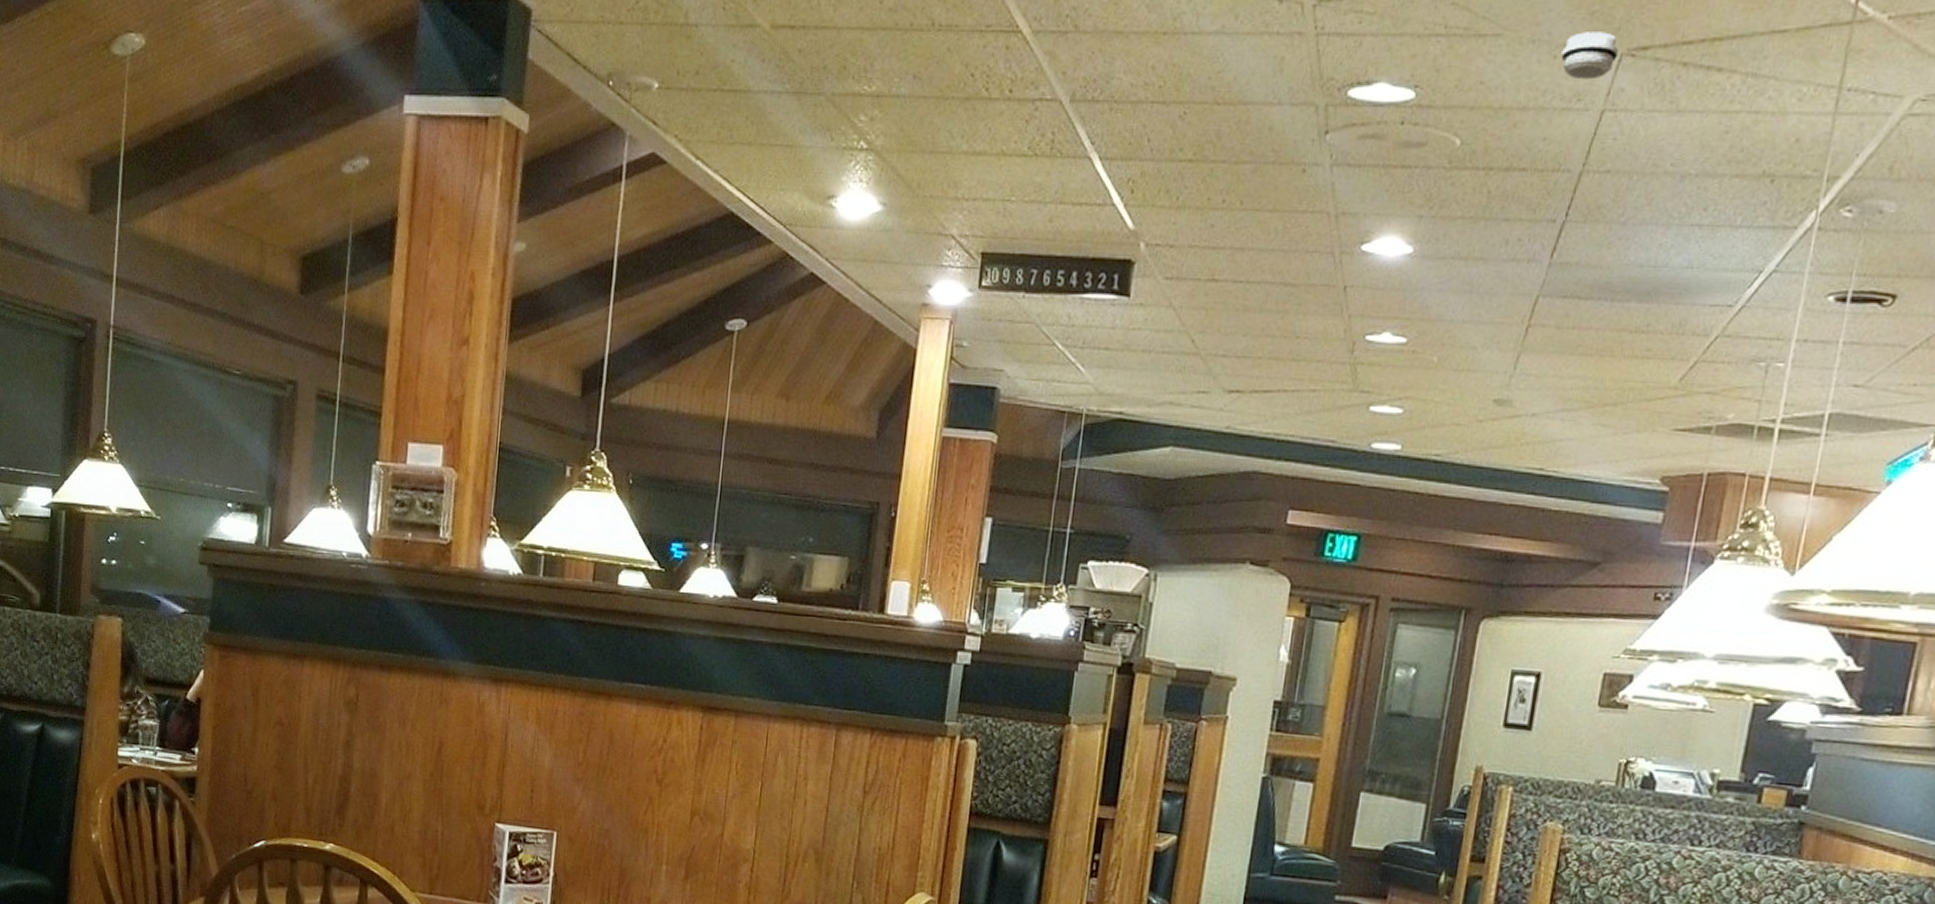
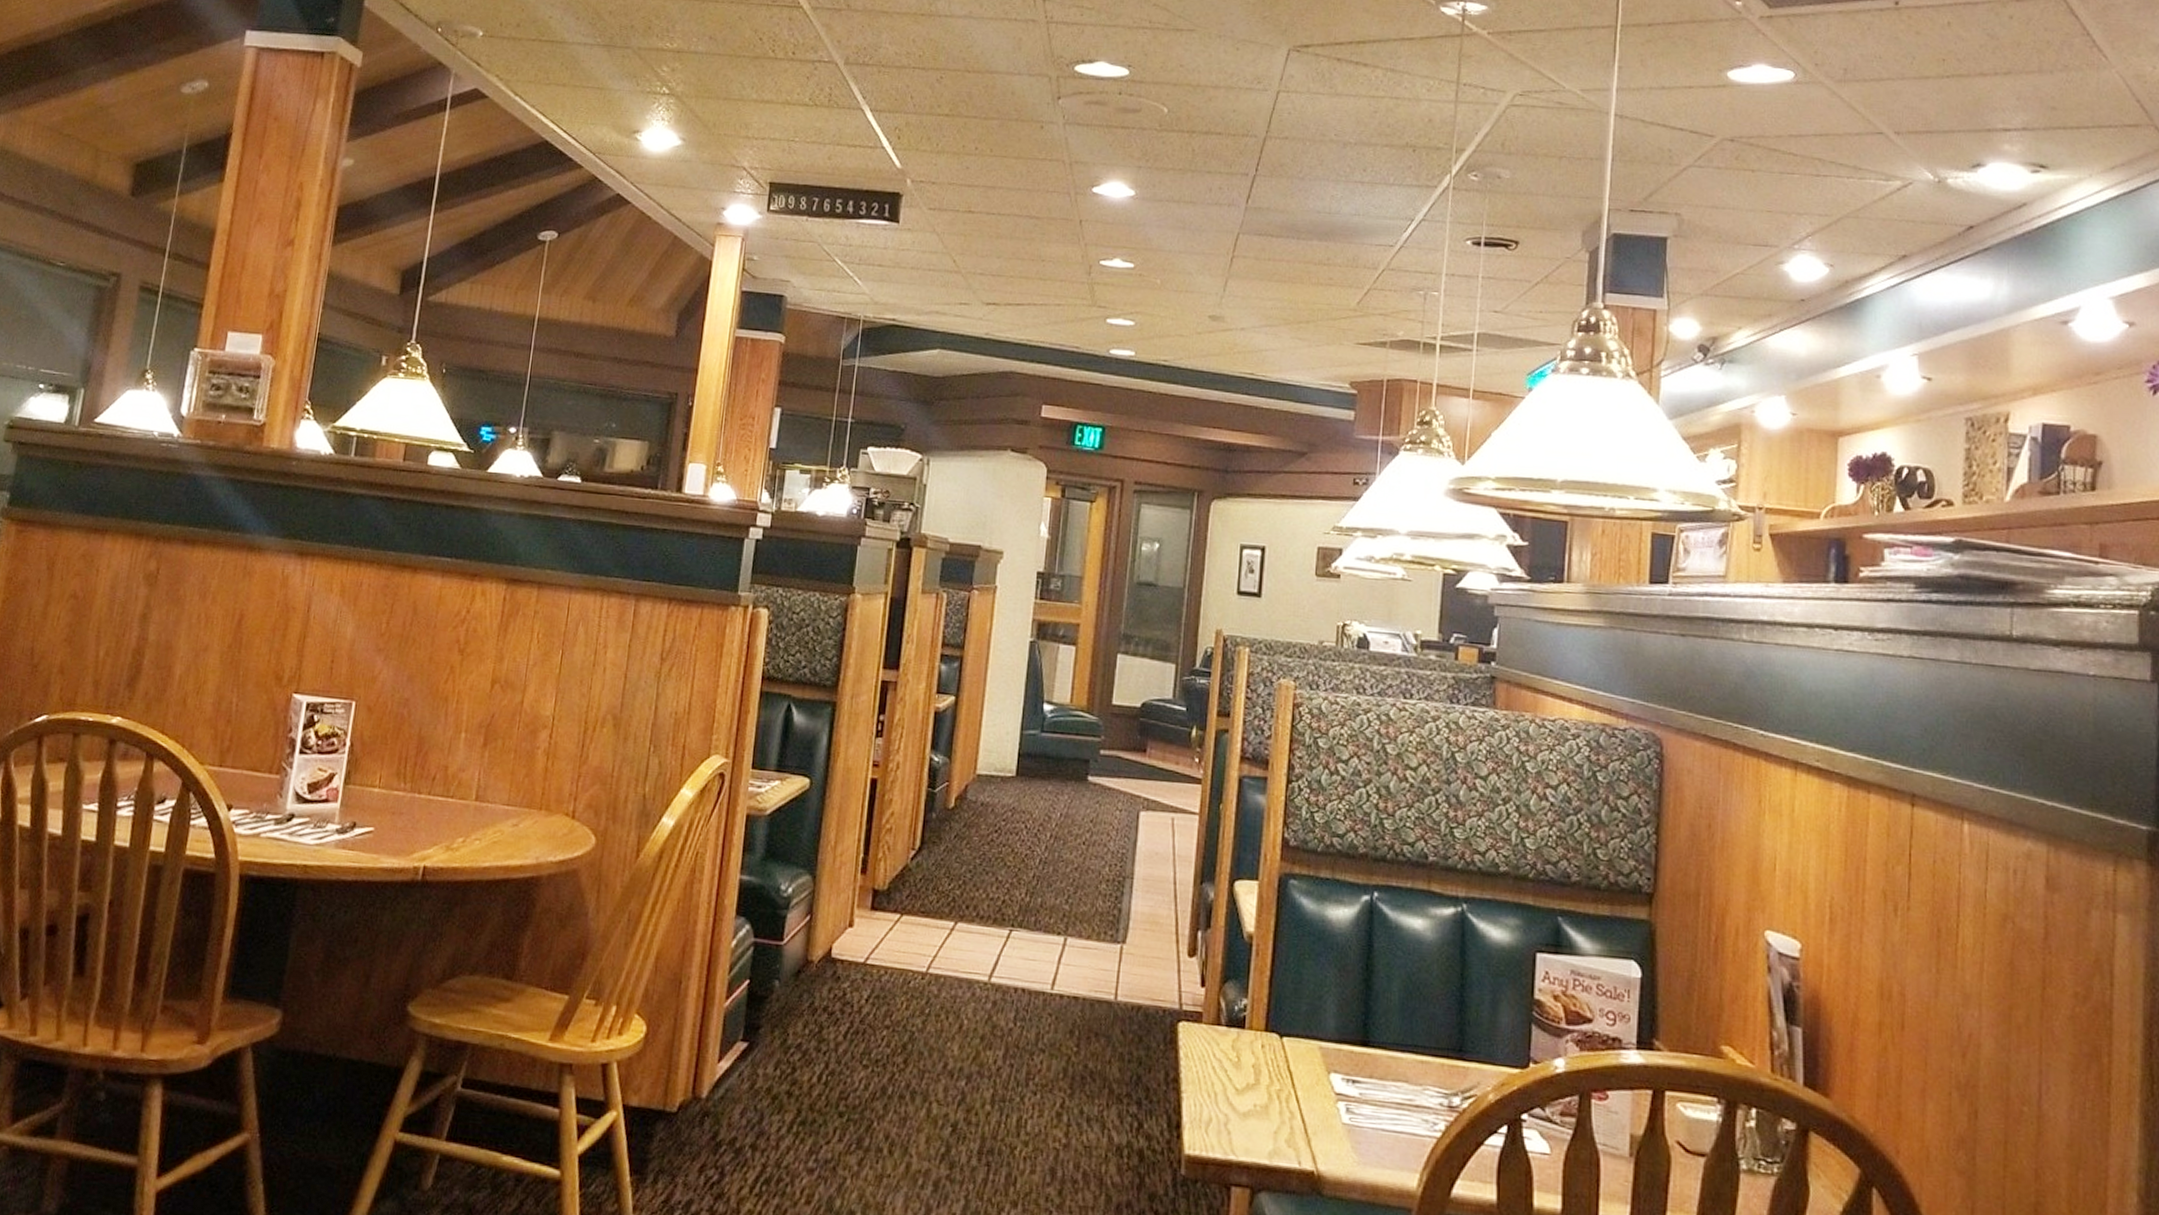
smoke detector: present [1561,32,1620,80] -> none [1242,31,1287,68]

